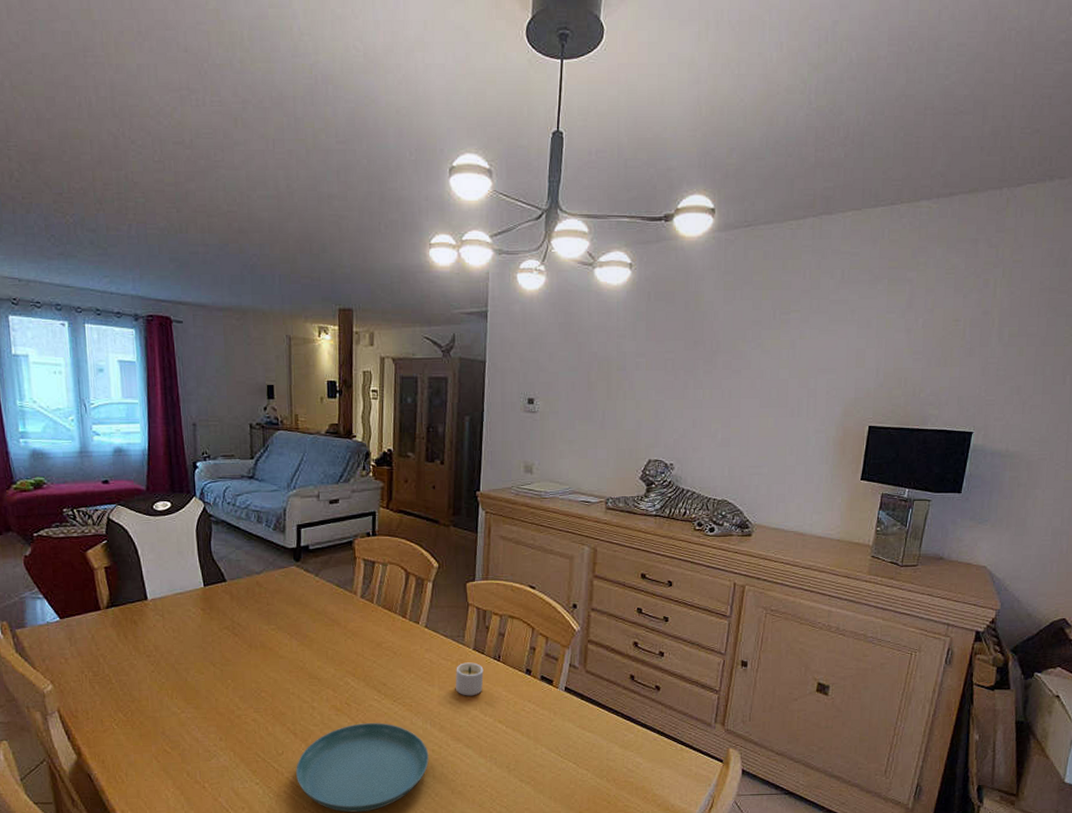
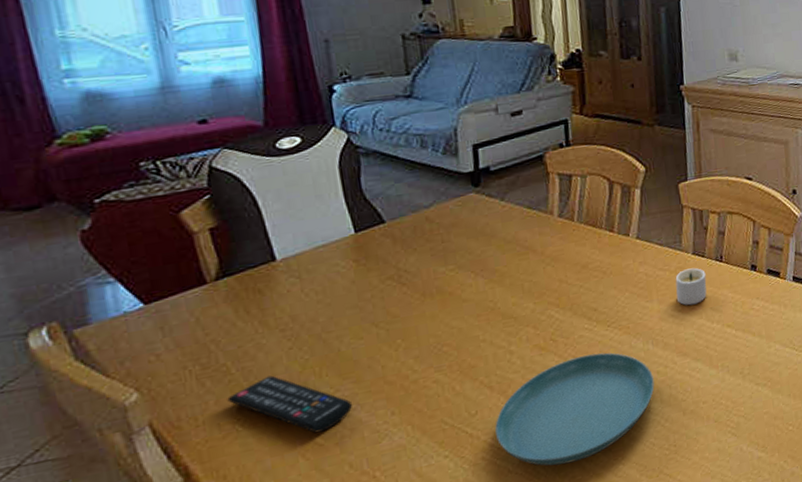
remote control: none [108,690,192,743] -> present [227,375,352,434]

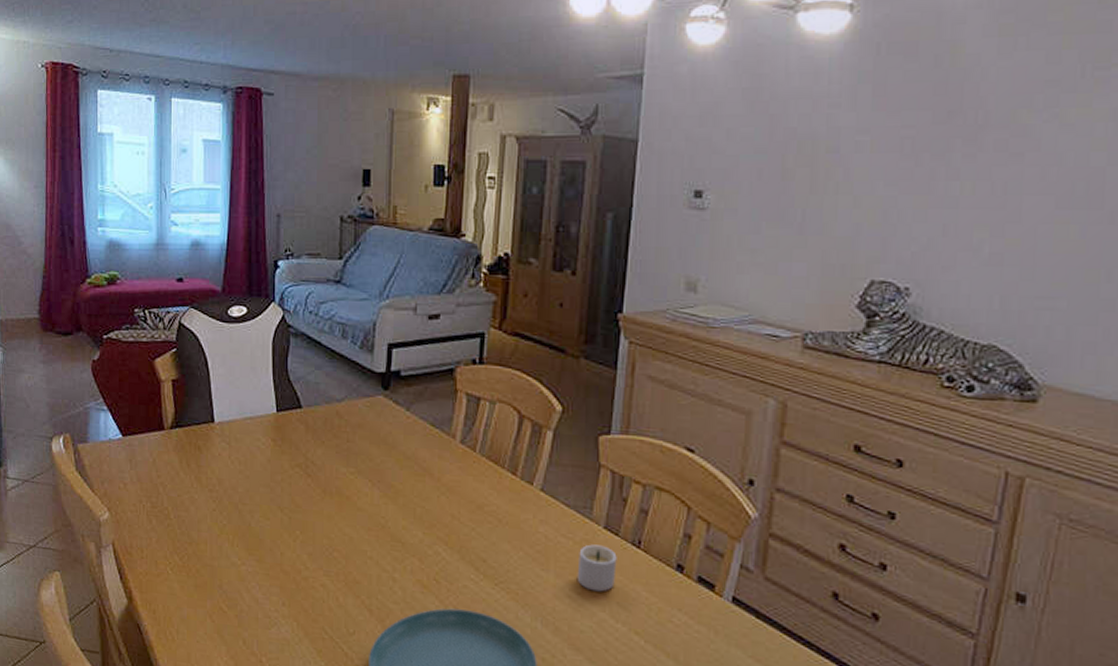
remote control: present [227,375,352,434] -> none [165,530,252,600]

